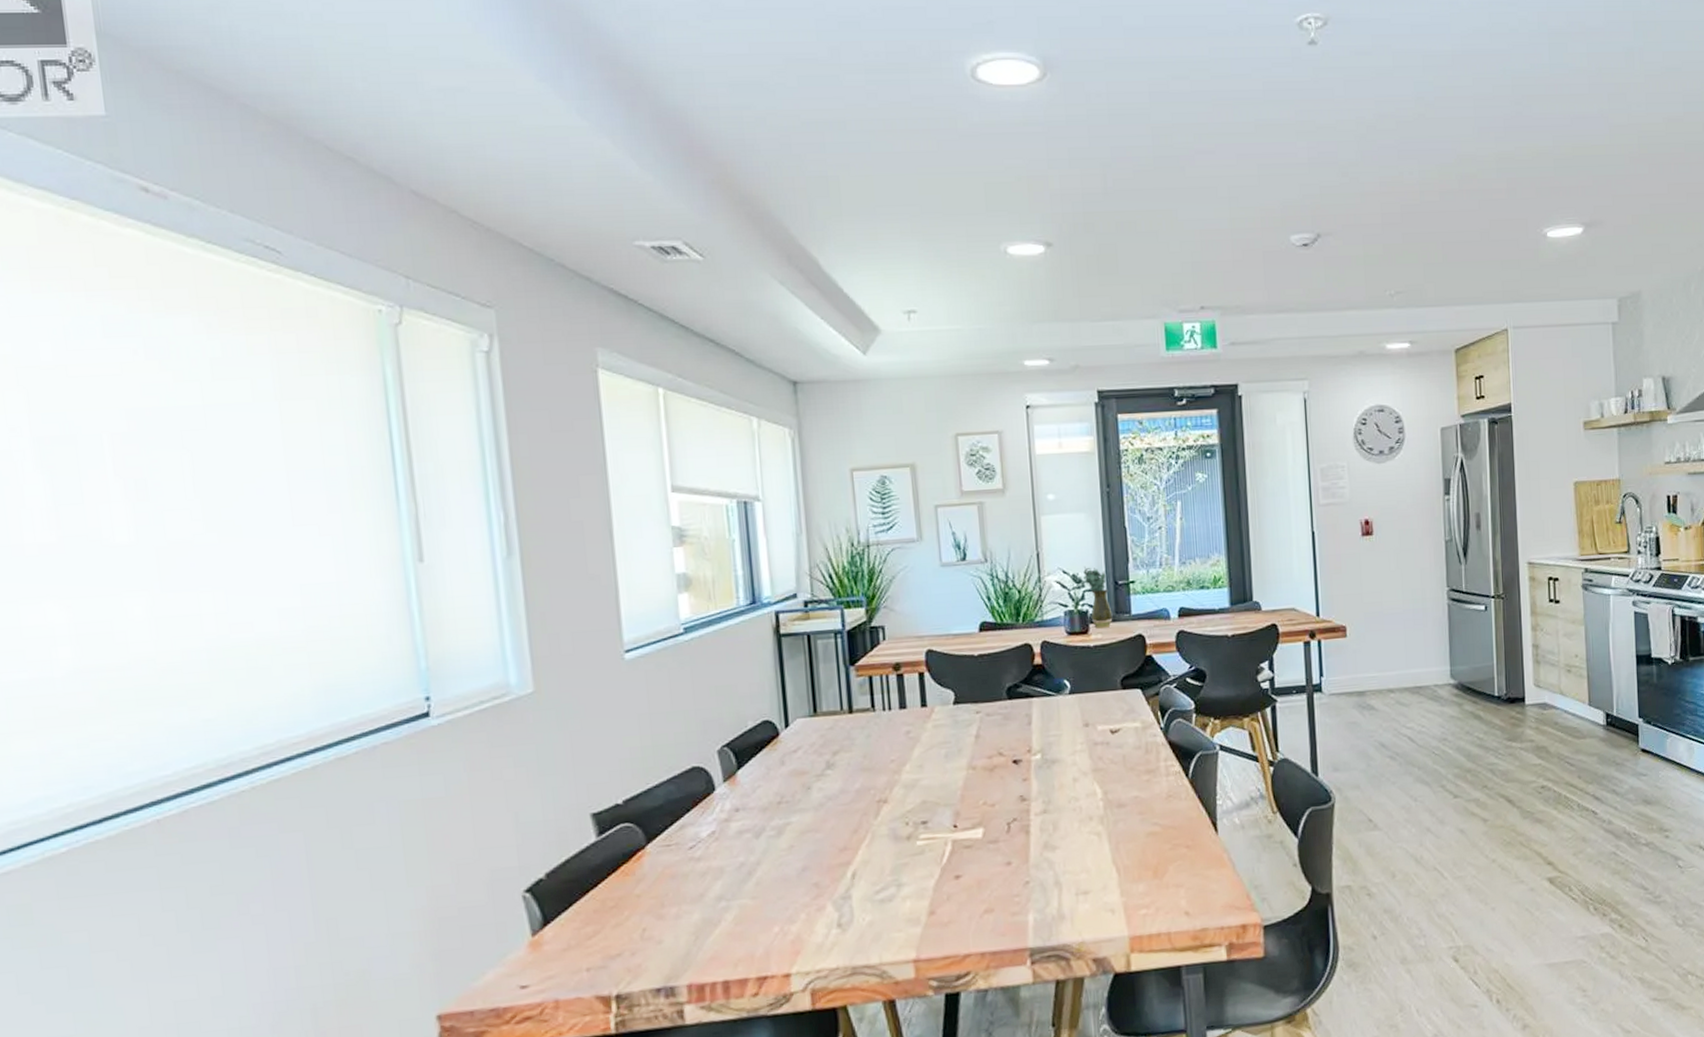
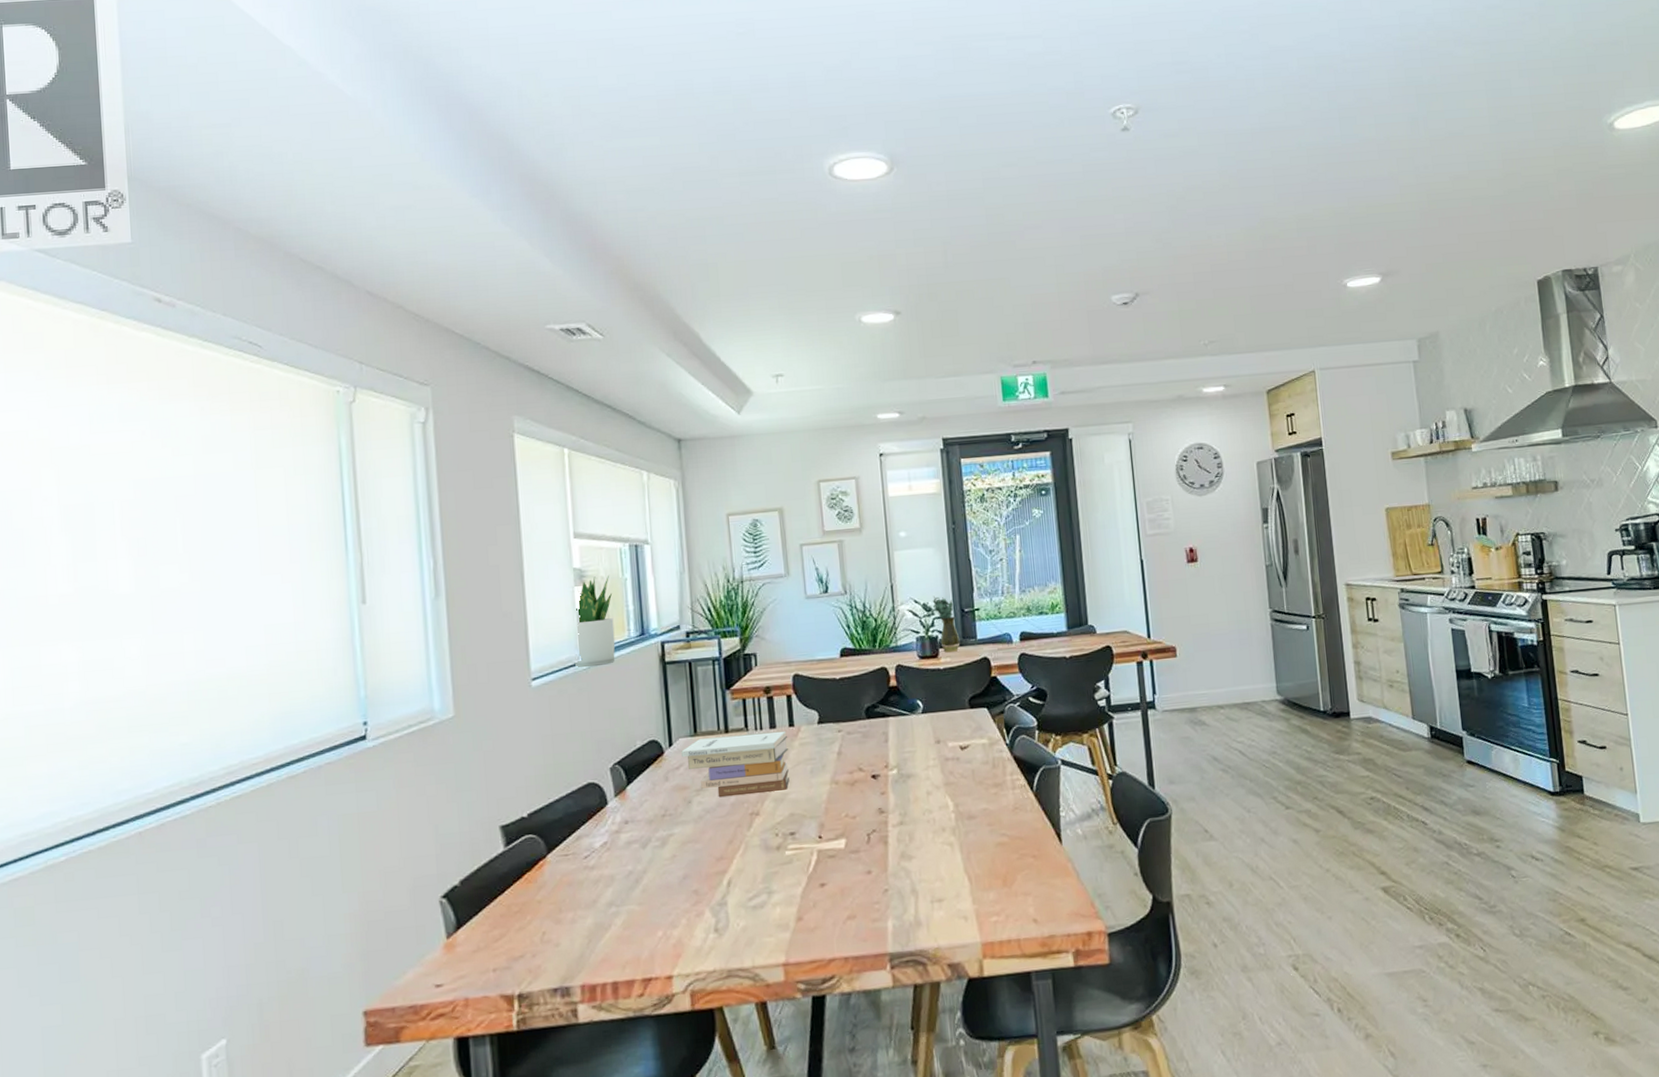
planter: none [674,535,722,640] -> present [574,575,616,669]
books: none [799,711,921,784] -> present [681,730,790,798]

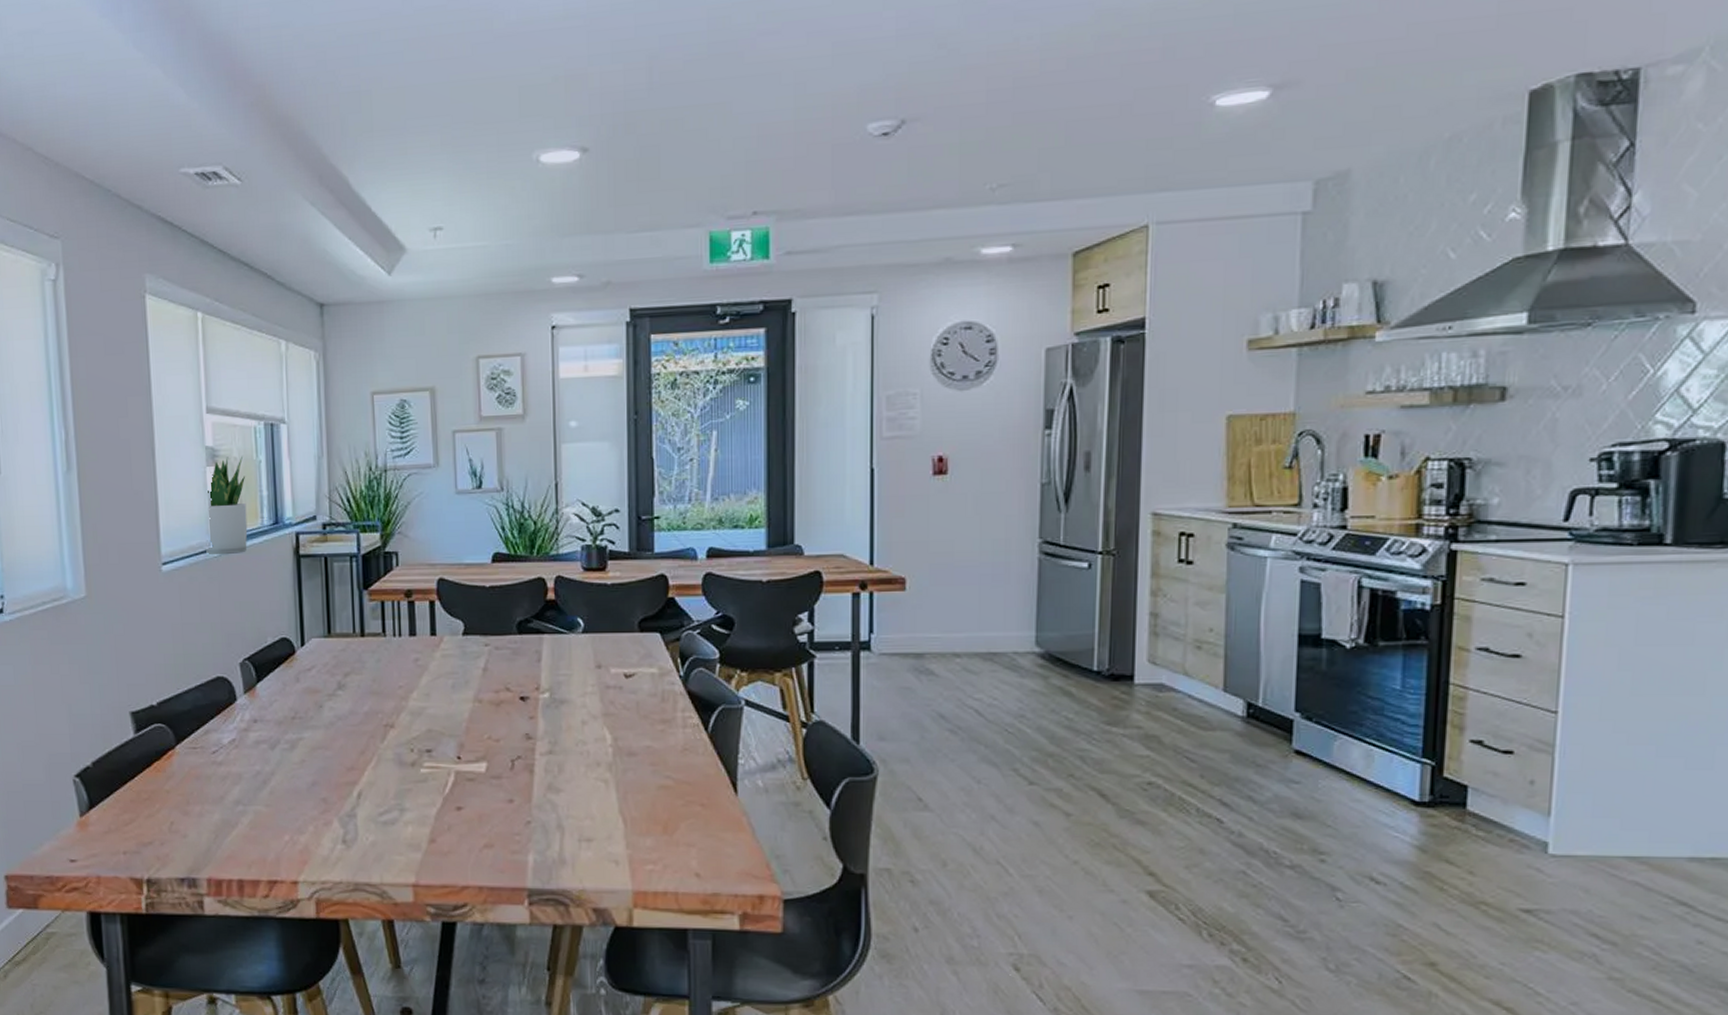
books: present [681,730,790,798] -> none [314,639,430,705]
vase: present [932,595,960,653] -> none [603,498,634,566]

